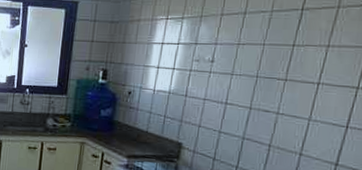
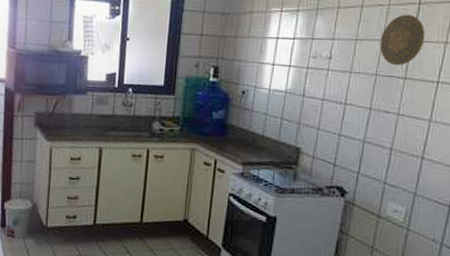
decorative plate: none [261,19,308,69] -> present [379,14,426,66]

